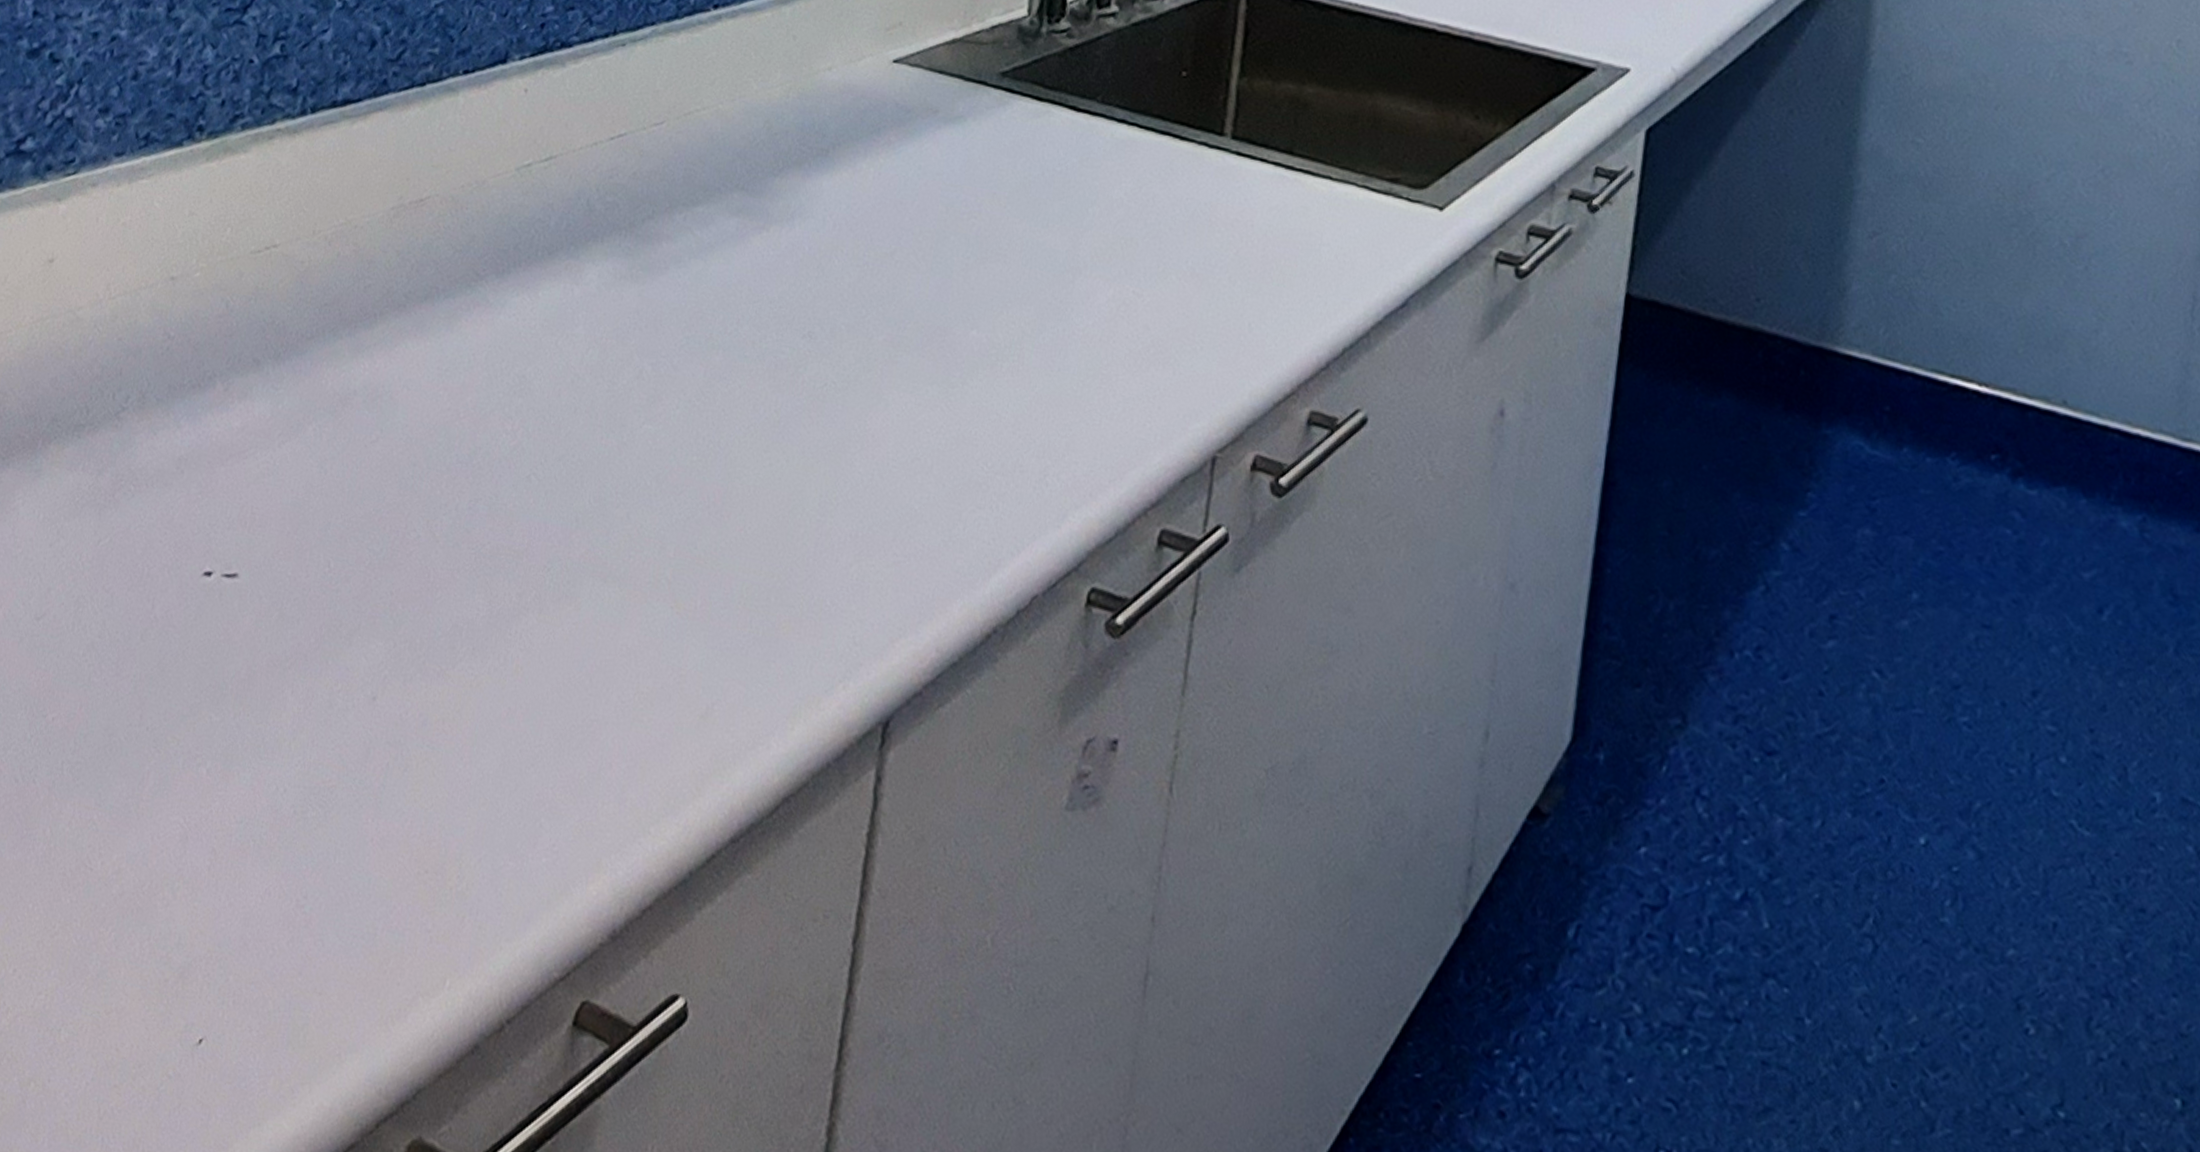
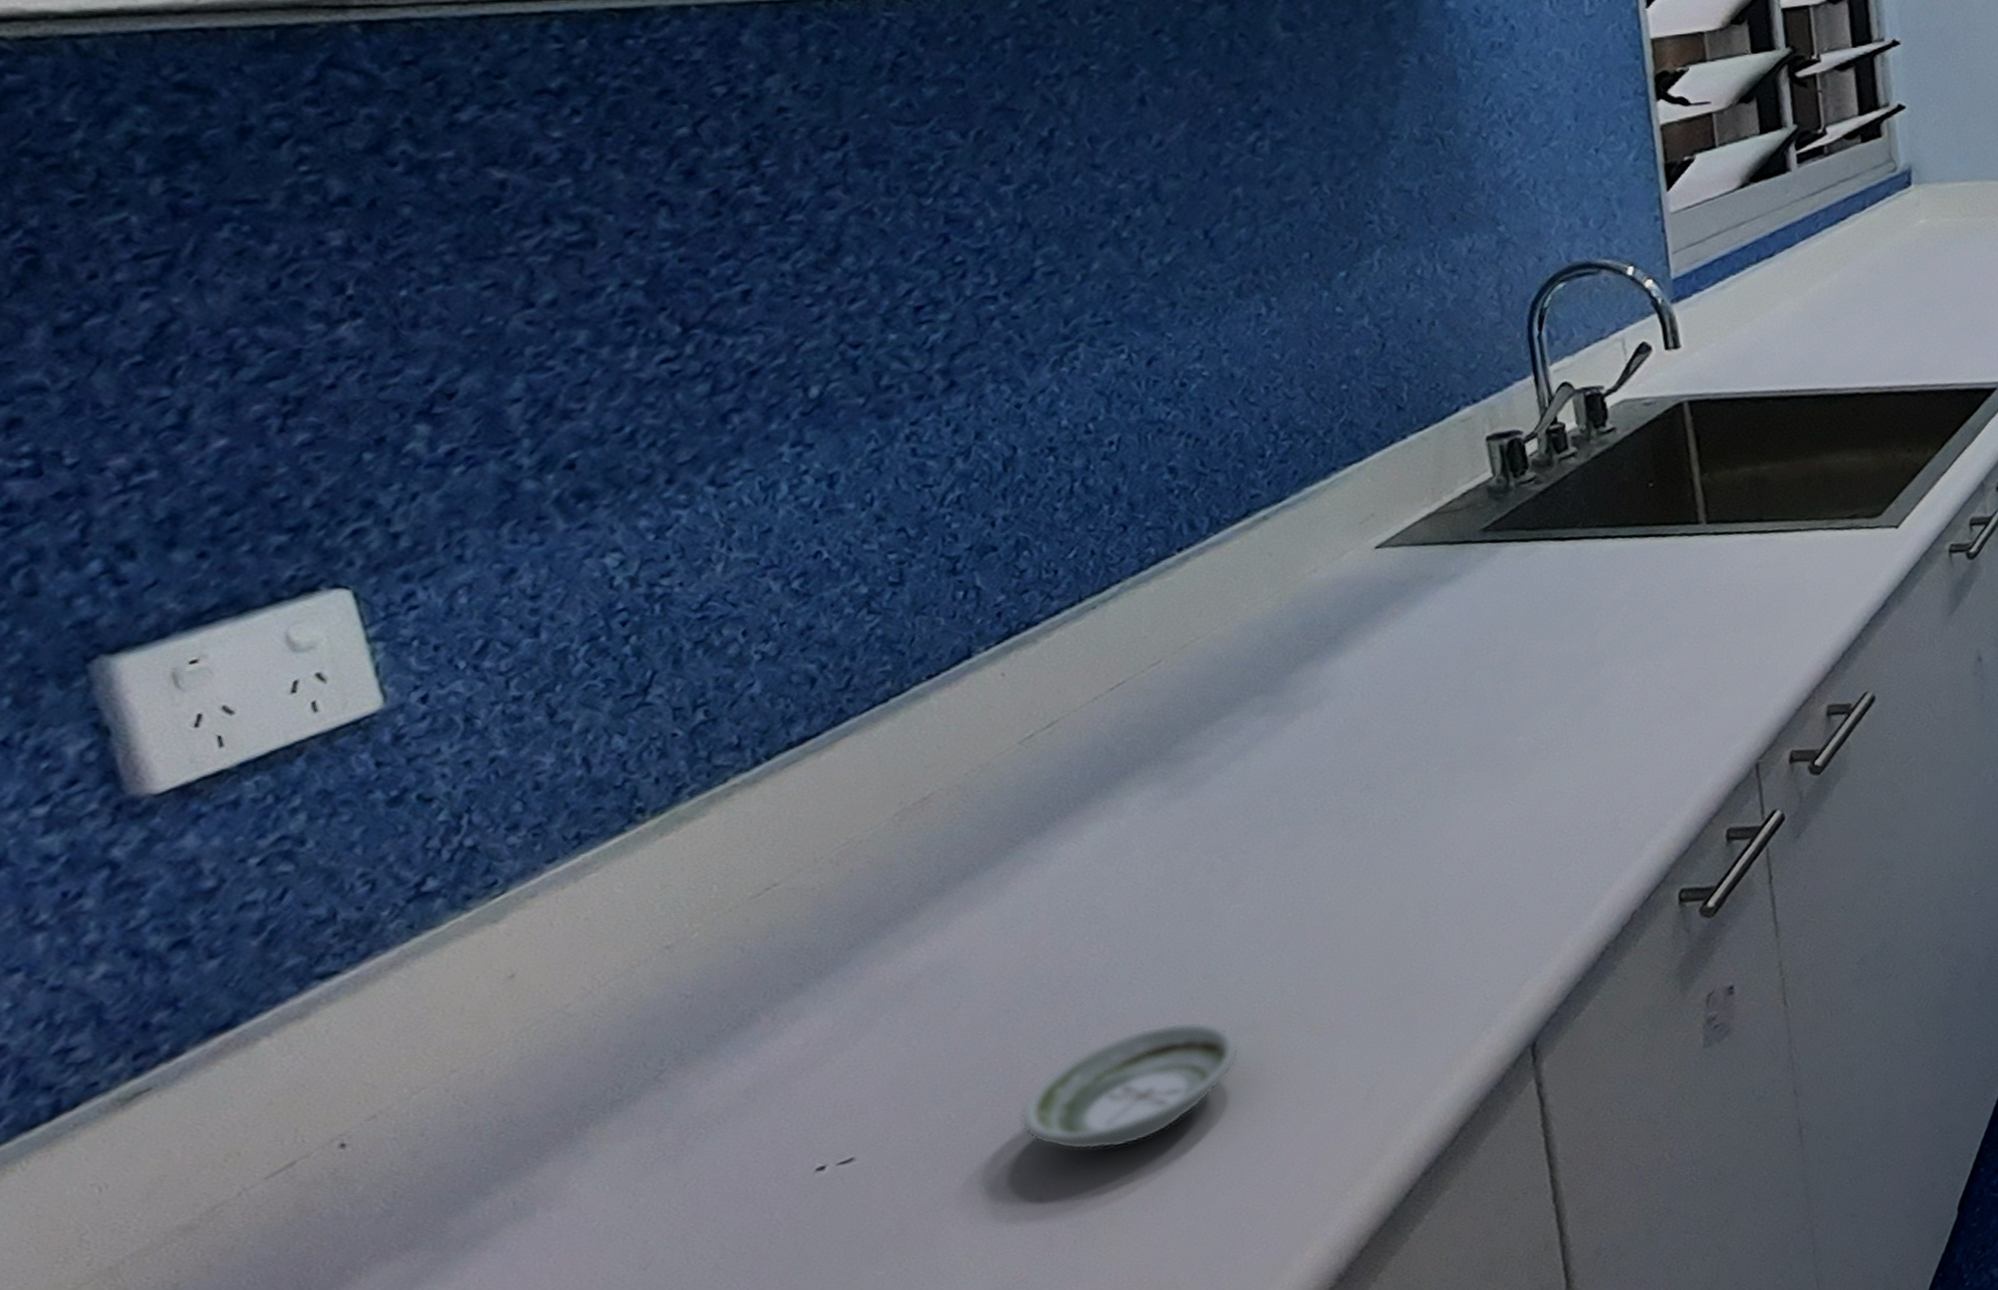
saucer: none [385,535,604,671] -> present [1020,1021,1240,1150]

